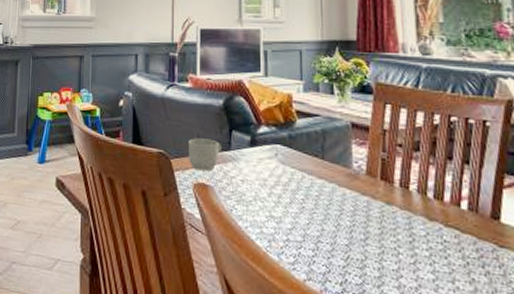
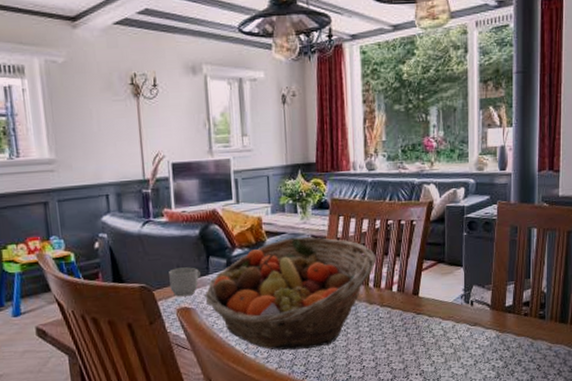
fruit basket: none [225,121,435,266] -> present [205,237,375,351]

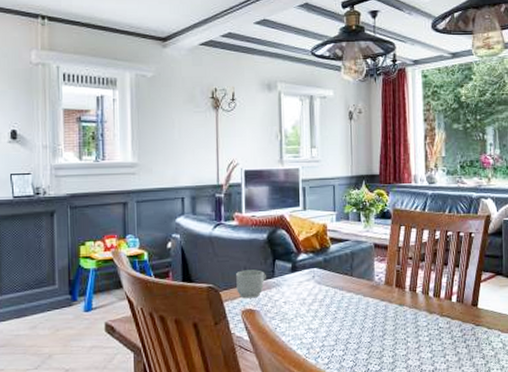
fruit basket: present [205,237,375,351] -> none [269,244,435,357]

